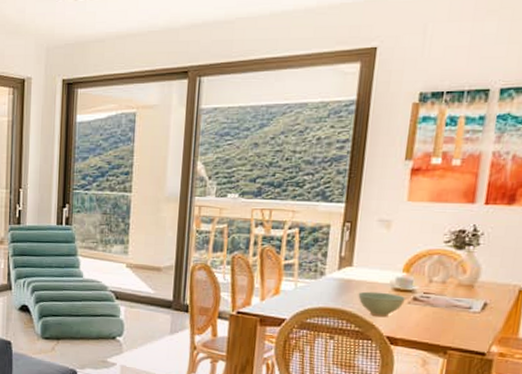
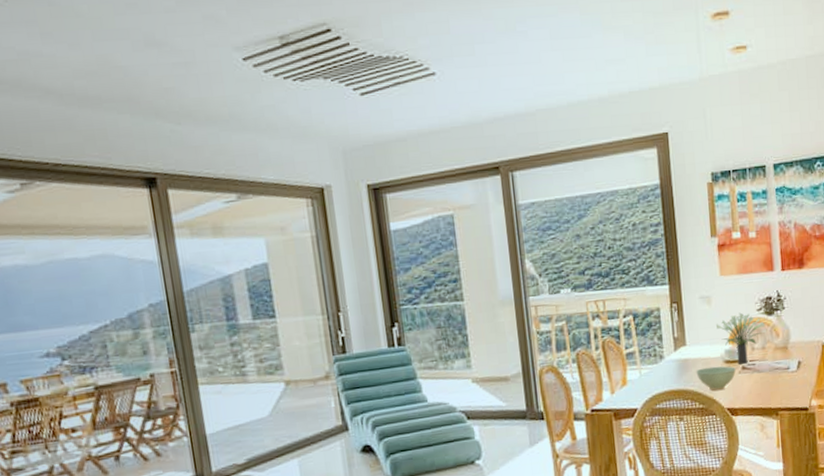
flower arrangement: none [392,241,451,295] -> present [716,312,765,364]

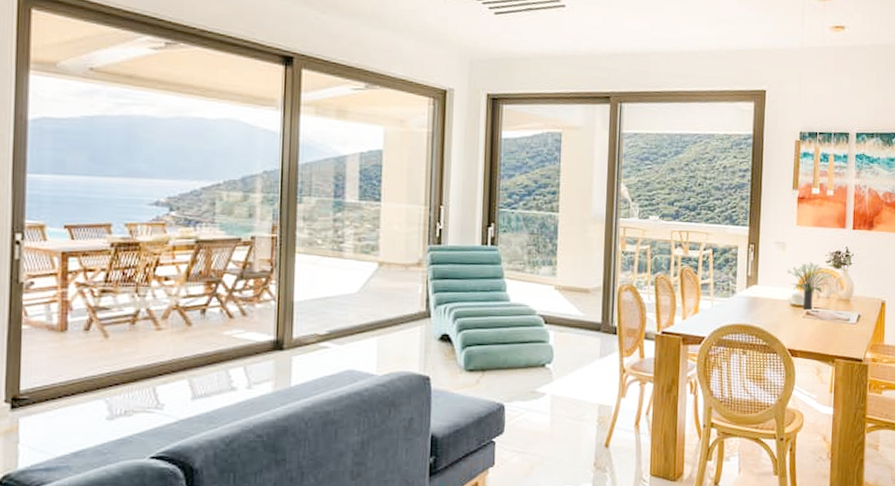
bowl: present [696,366,737,391] -> none [763,308,801,332]

